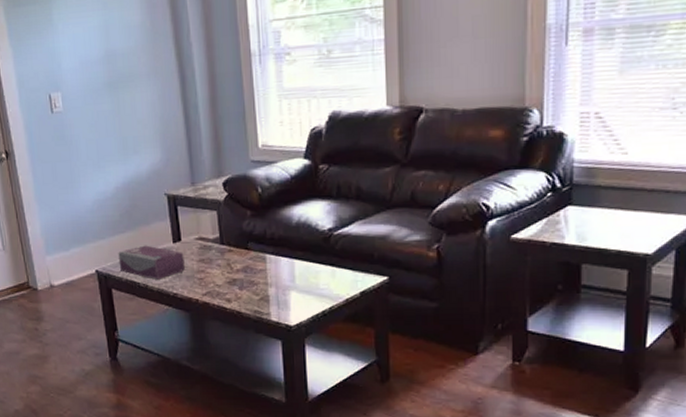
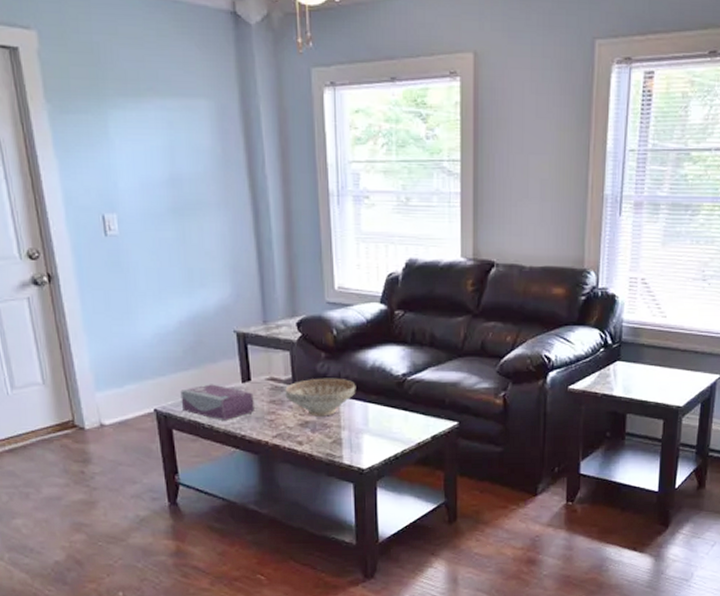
decorative bowl: none [213,235,282,274] -> present [285,378,356,417]

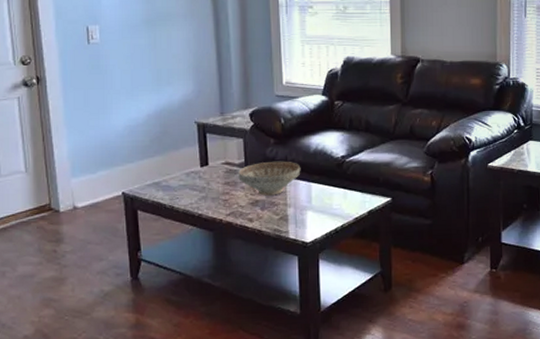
tissue box: present [180,384,254,420] -> none [146,169,211,201]

